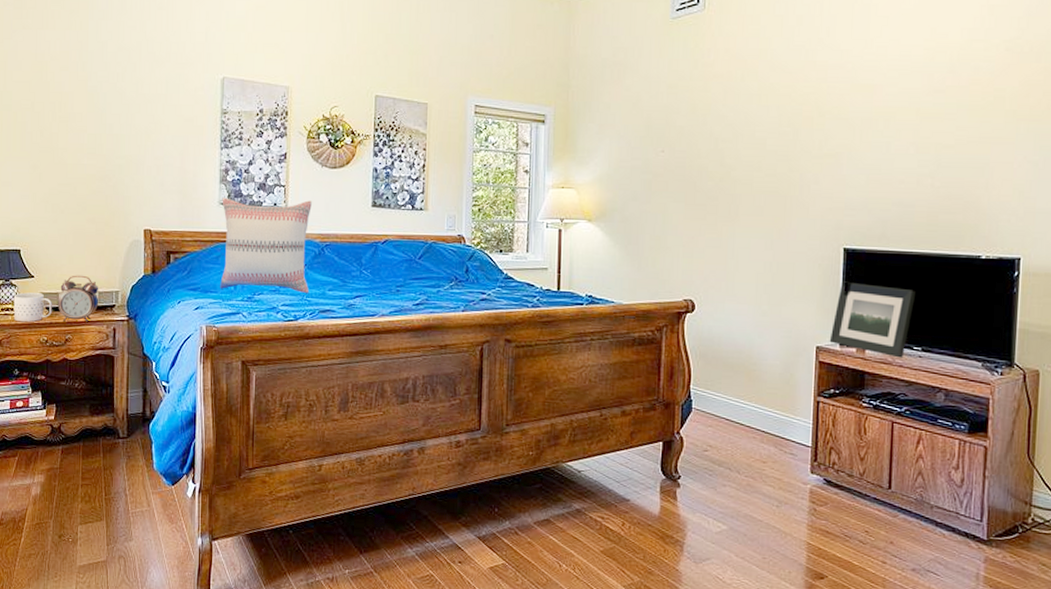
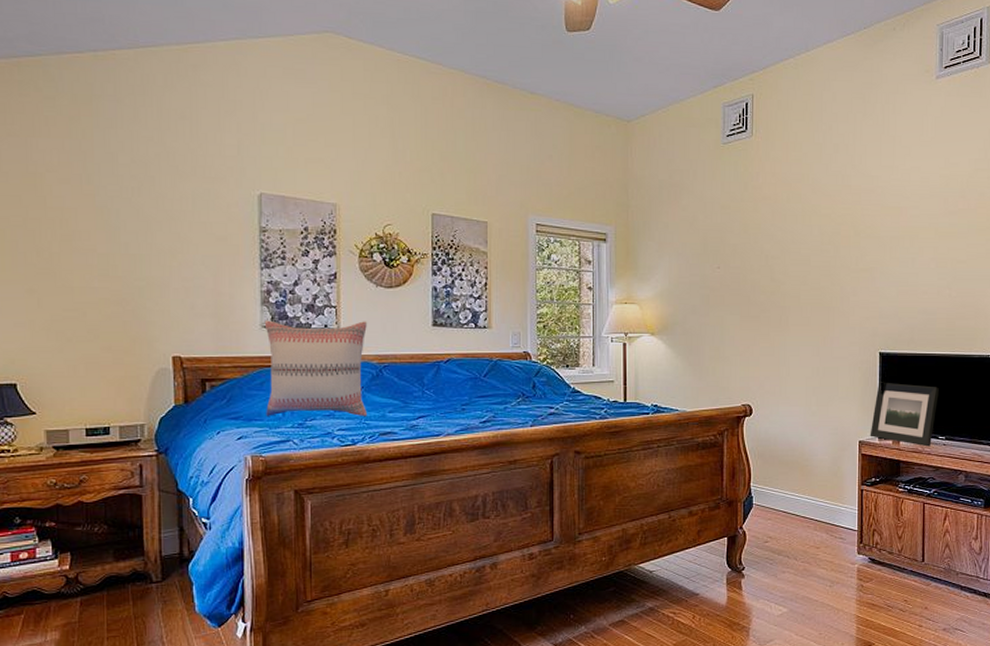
mug: present [13,292,53,323] -> none [10,431,62,465]
alarm clock: present [58,275,99,322] -> none [68,409,120,461]

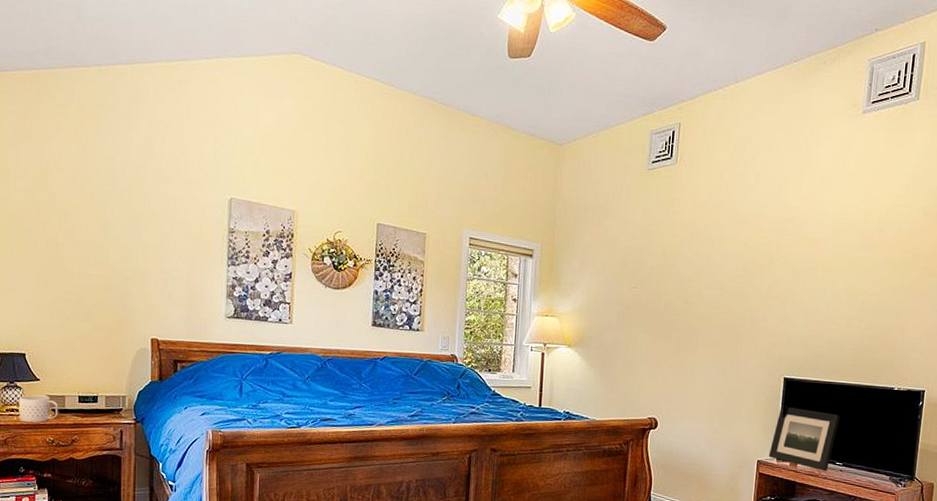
mug: none [10,431,62,465] -> present [18,394,59,423]
pillow: present [264,320,368,416] -> none [226,311,315,403]

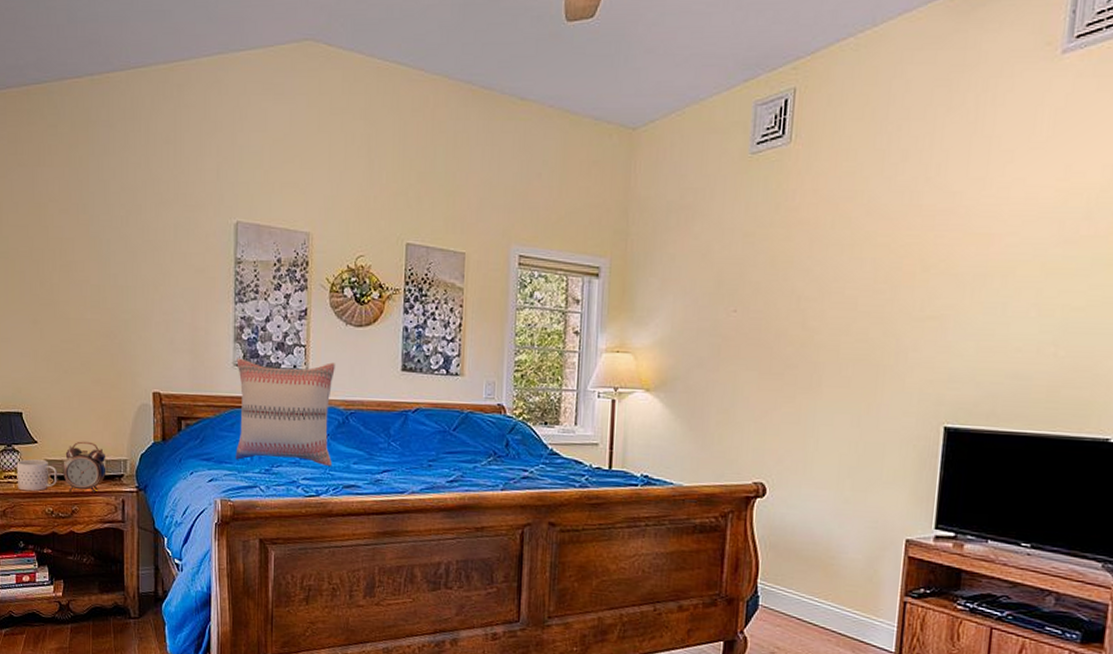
alarm clock: none [64,379,106,424] -> present [63,441,106,492]
pillow: none [226,311,315,403] -> present [235,358,335,466]
picture frame: present [768,406,841,472] -> none [921,465,1029,556]

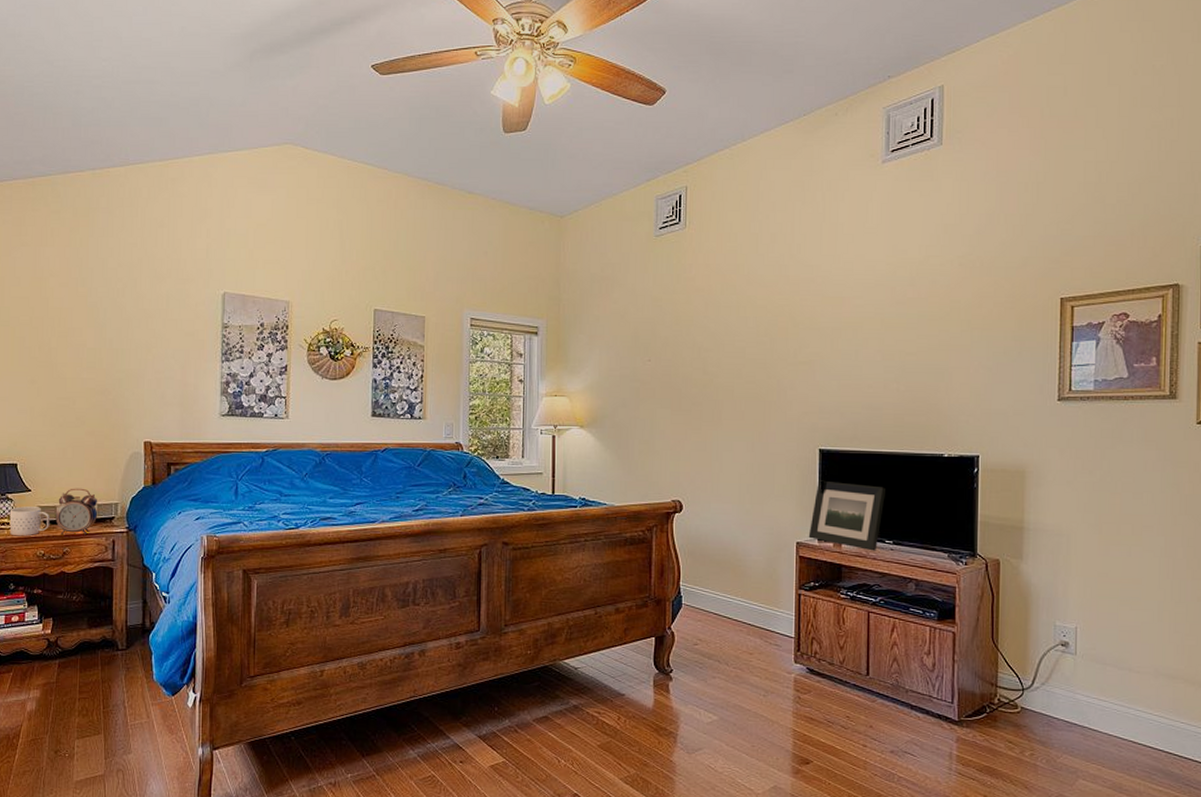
pillow: present [235,358,335,466] -> none [221,409,312,501]
picture frame: none [921,465,1029,556] -> present [808,480,887,551]

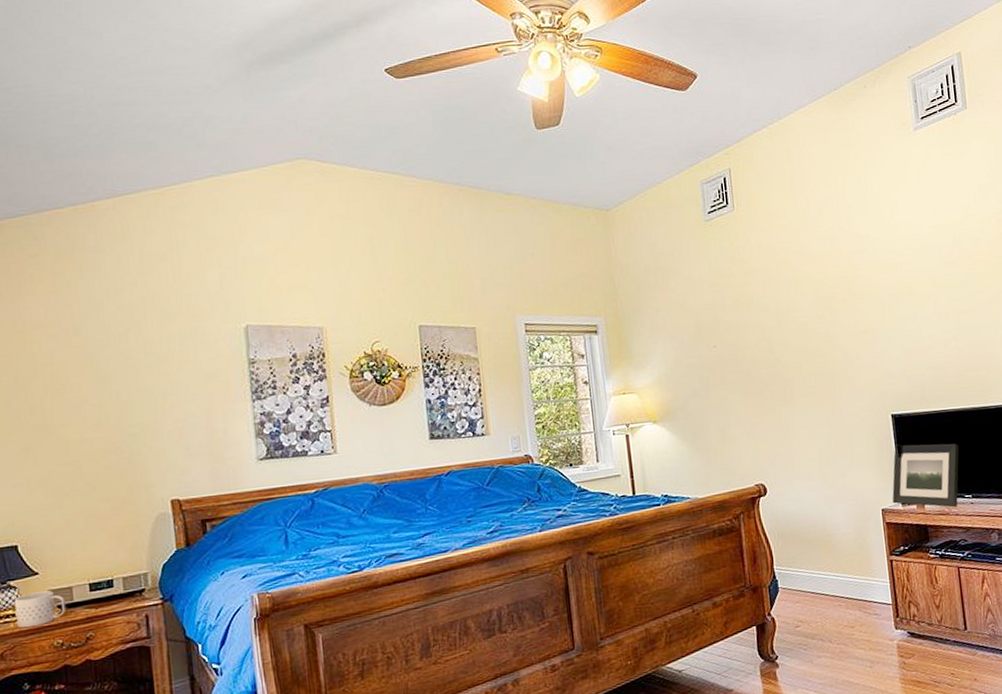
alarm clock: present [55,488,98,535] -> none [72,562,125,619]

